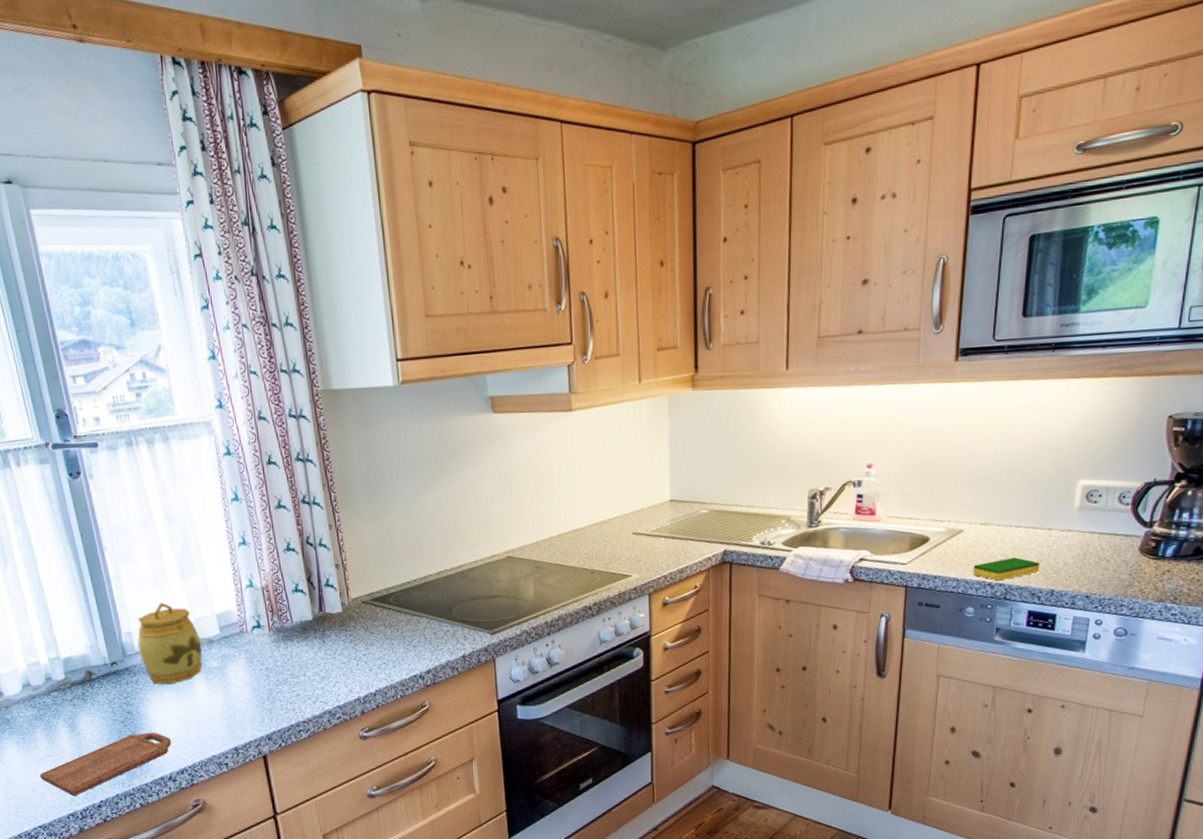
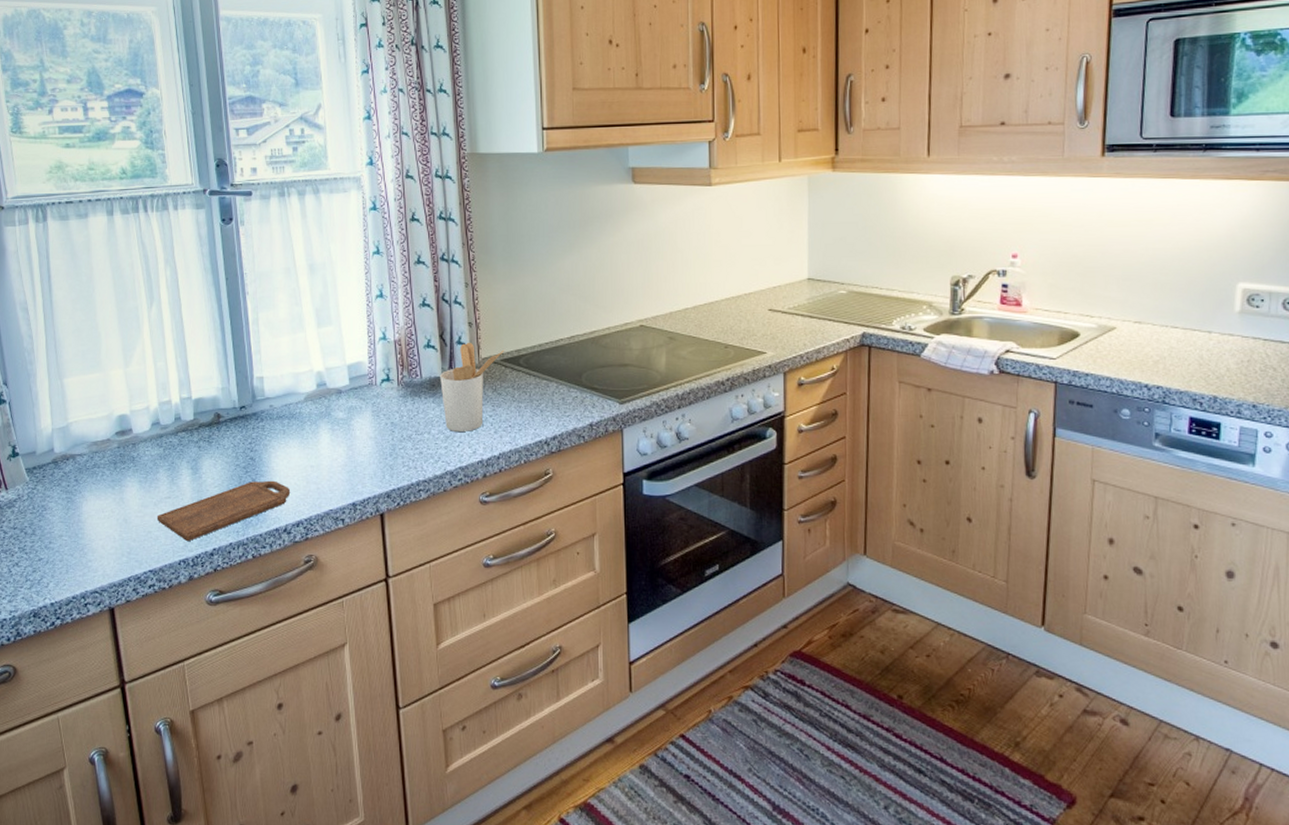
jar: present [137,602,203,685] -> none [268,349,329,433]
utensil holder: none [311,583,374,672] -> present [440,342,505,431]
dish sponge: present [973,557,1040,581] -> none [1127,359,1201,383]

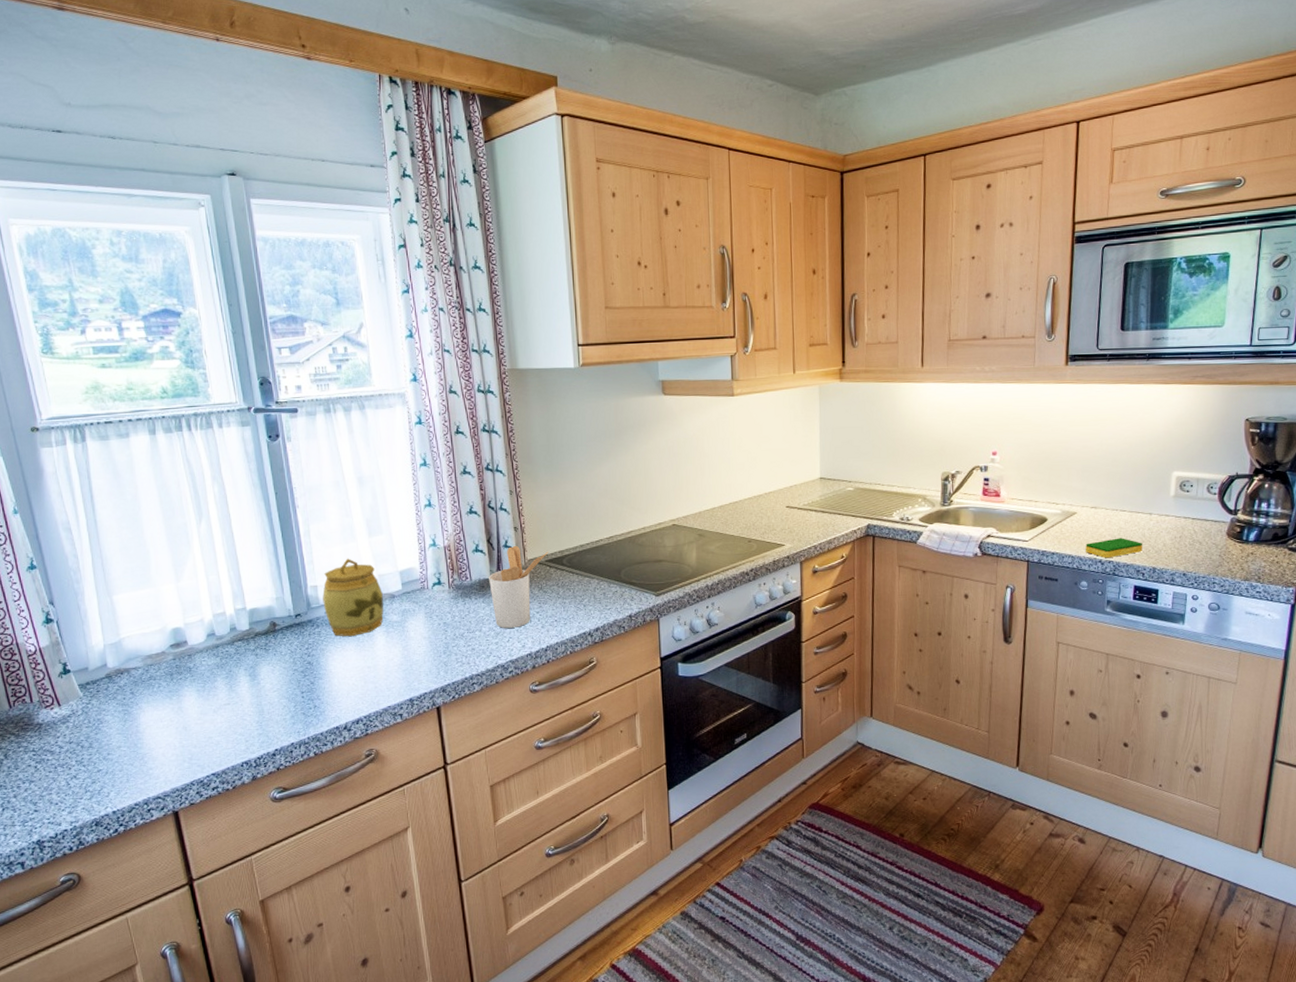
cutting board: present [156,480,291,542] -> none [216,682,349,745]
jar: none [268,349,329,433] -> present [322,558,384,637]
dish sponge: none [1127,359,1201,383] -> present [1086,538,1143,559]

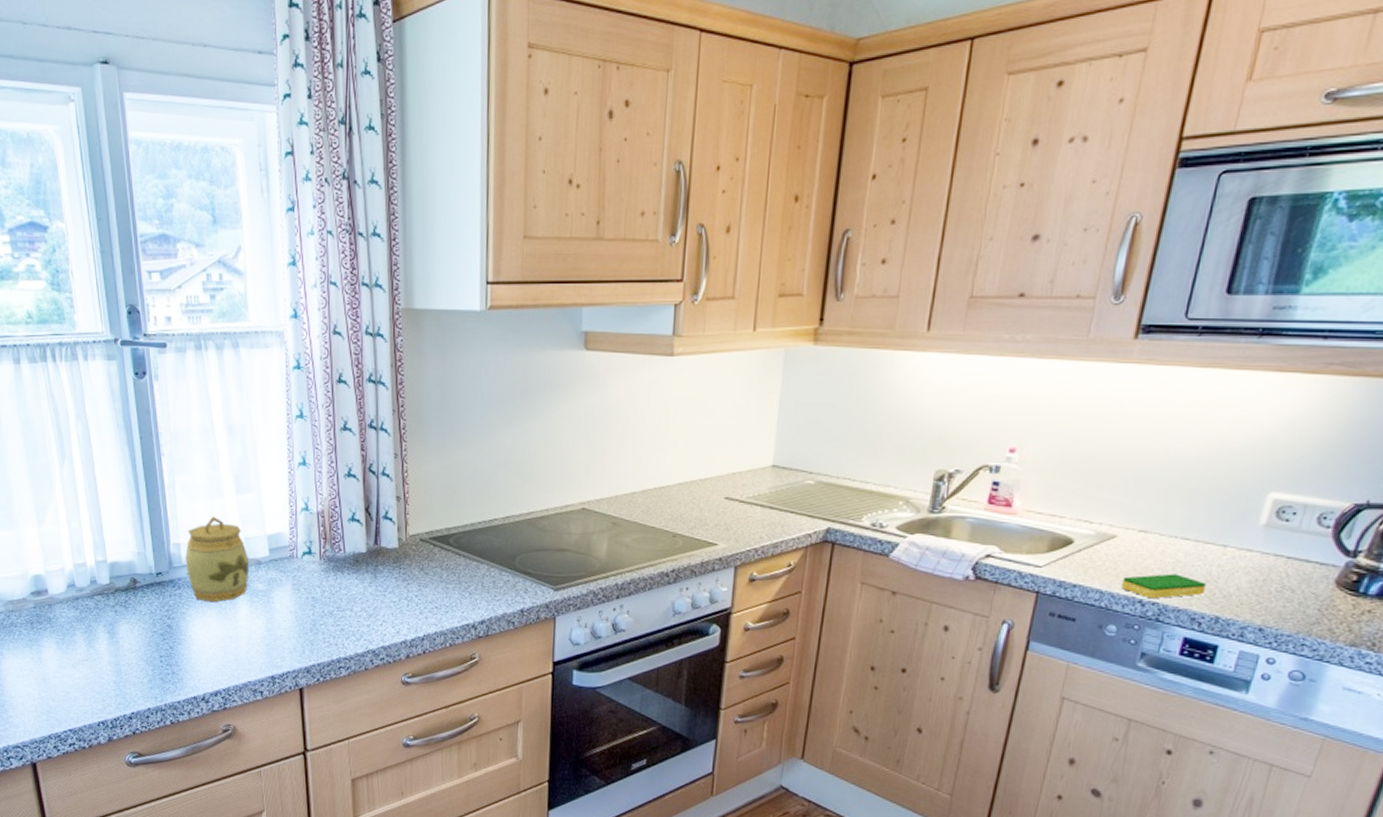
utensil holder: present [489,545,549,628] -> none [364,517,434,611]

